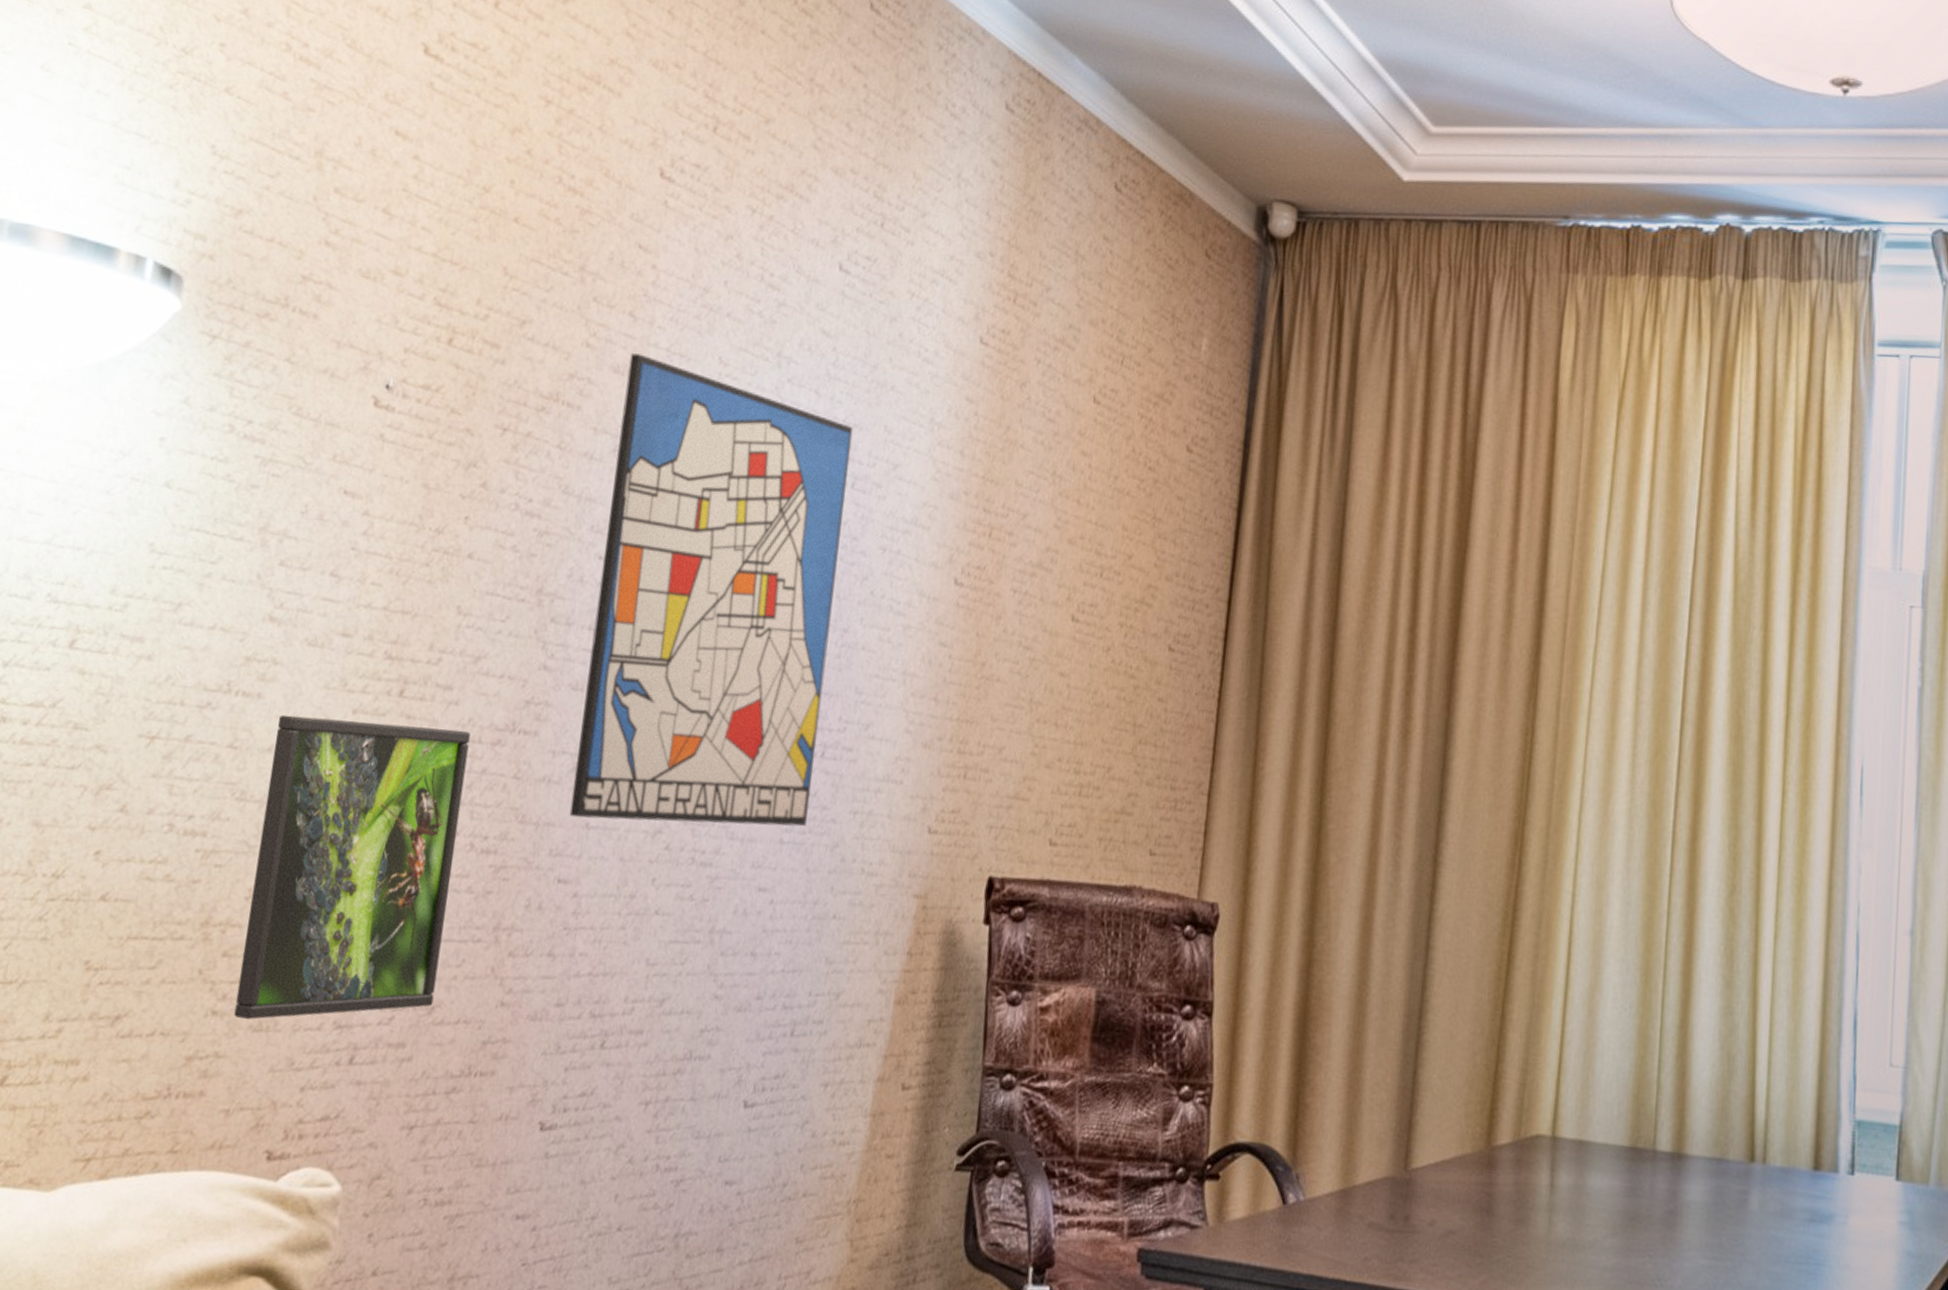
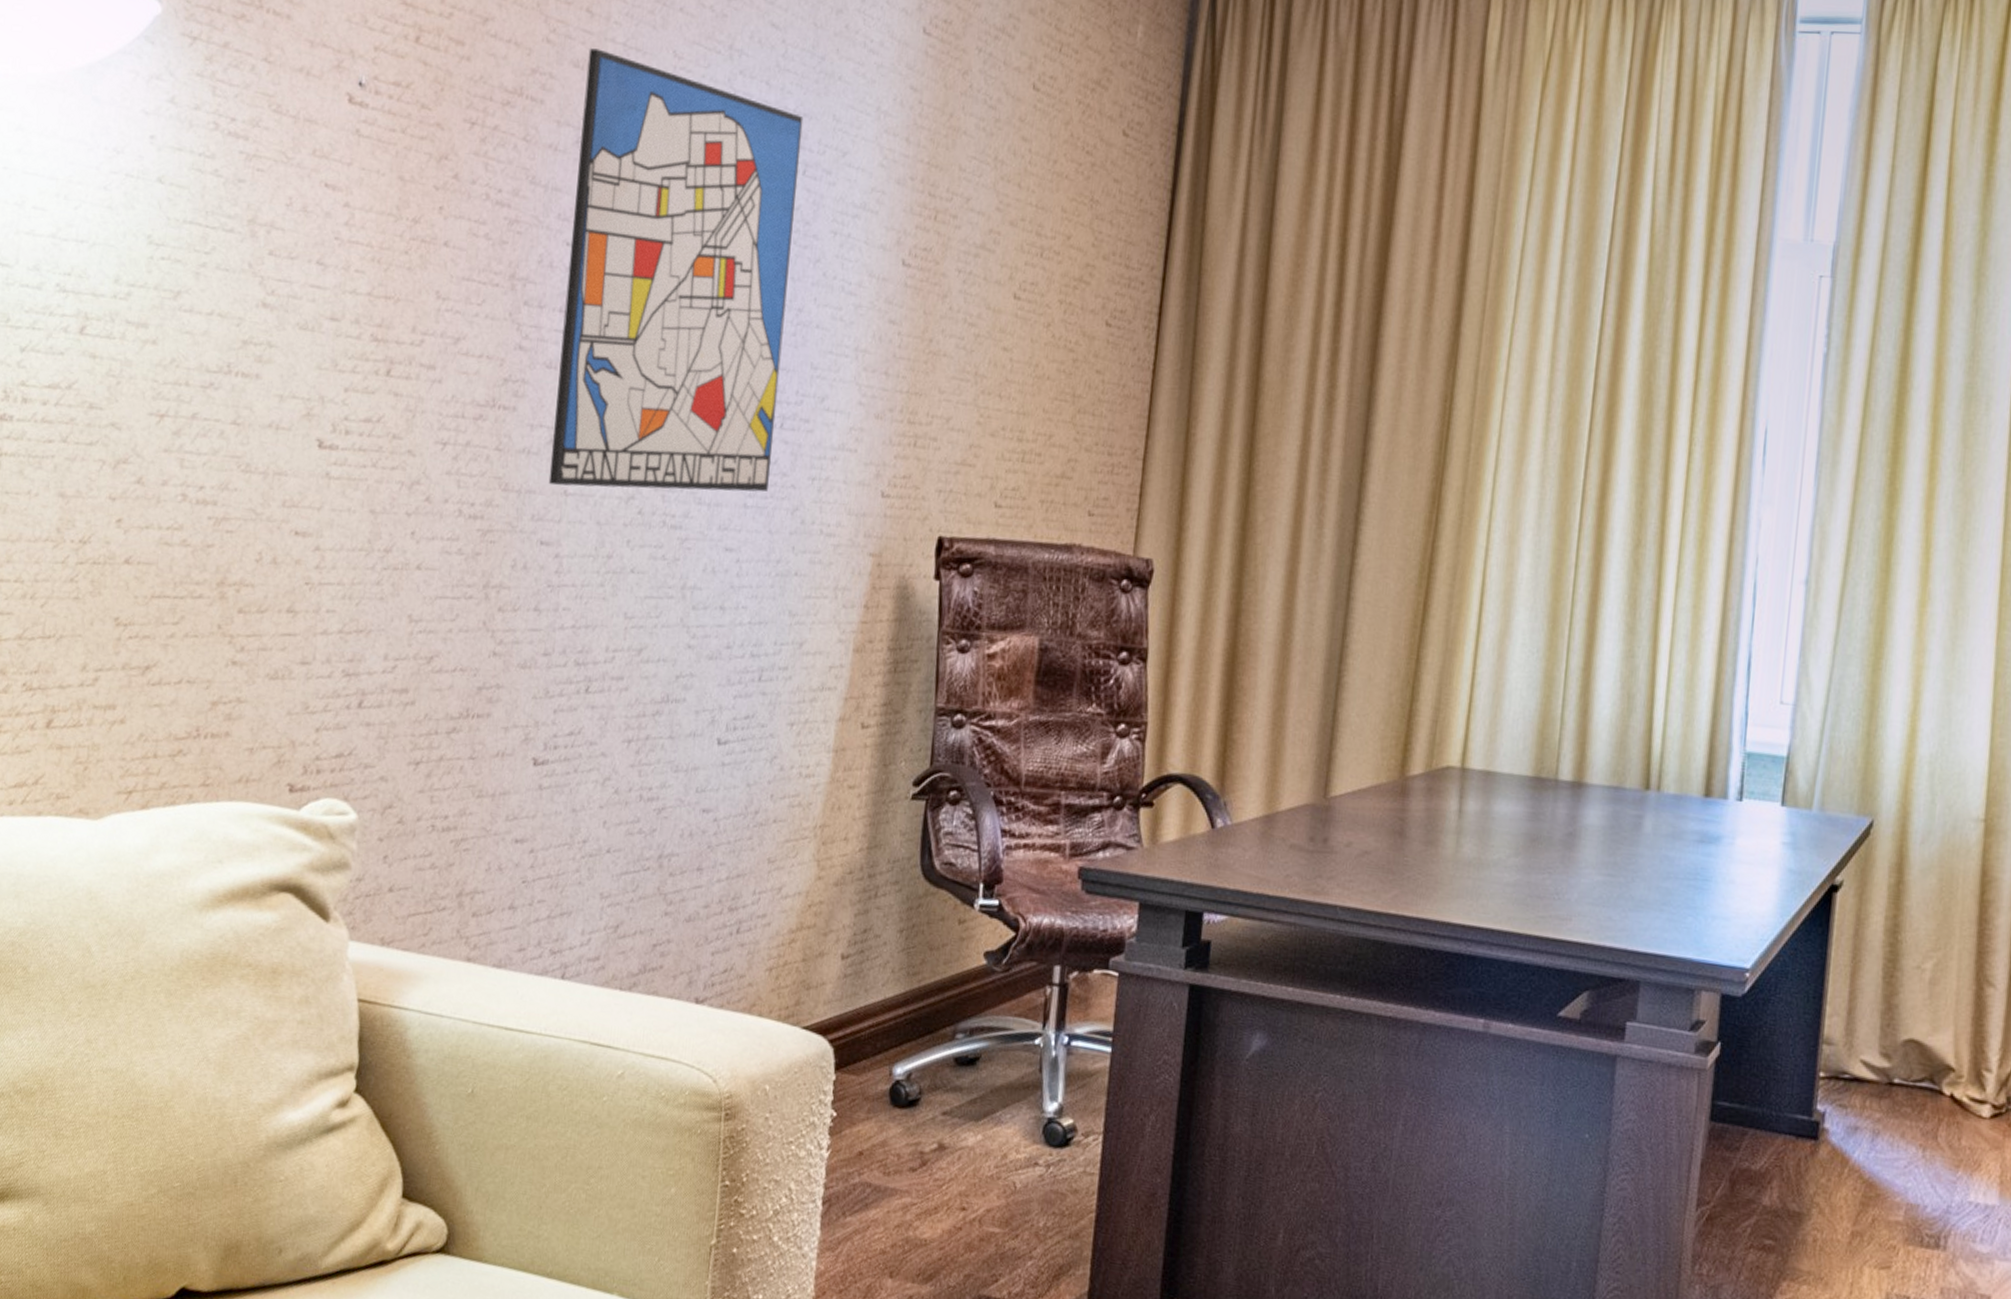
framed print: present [234,714,471,1020] -> none [252,393,454,669]

